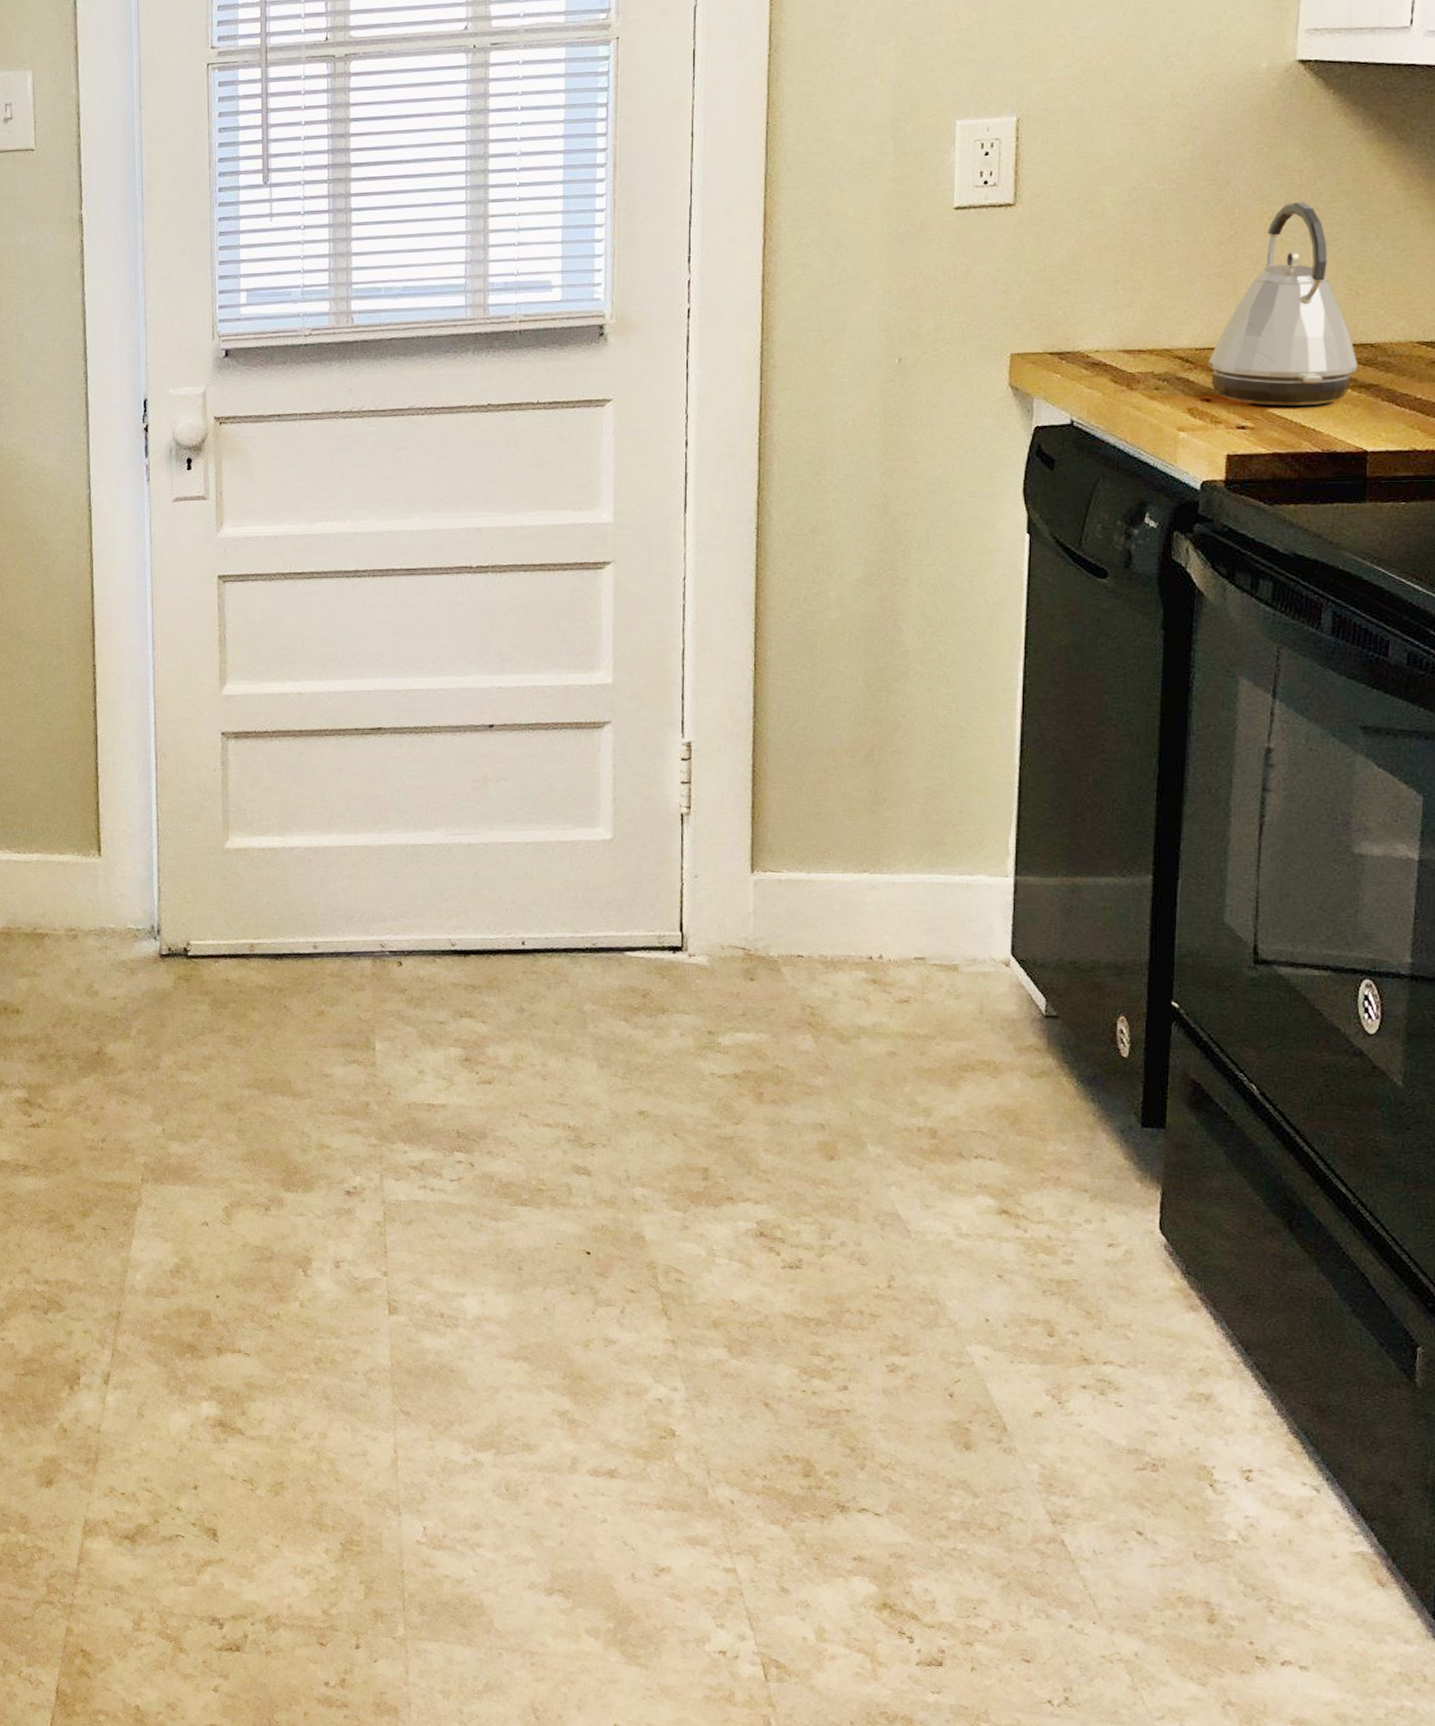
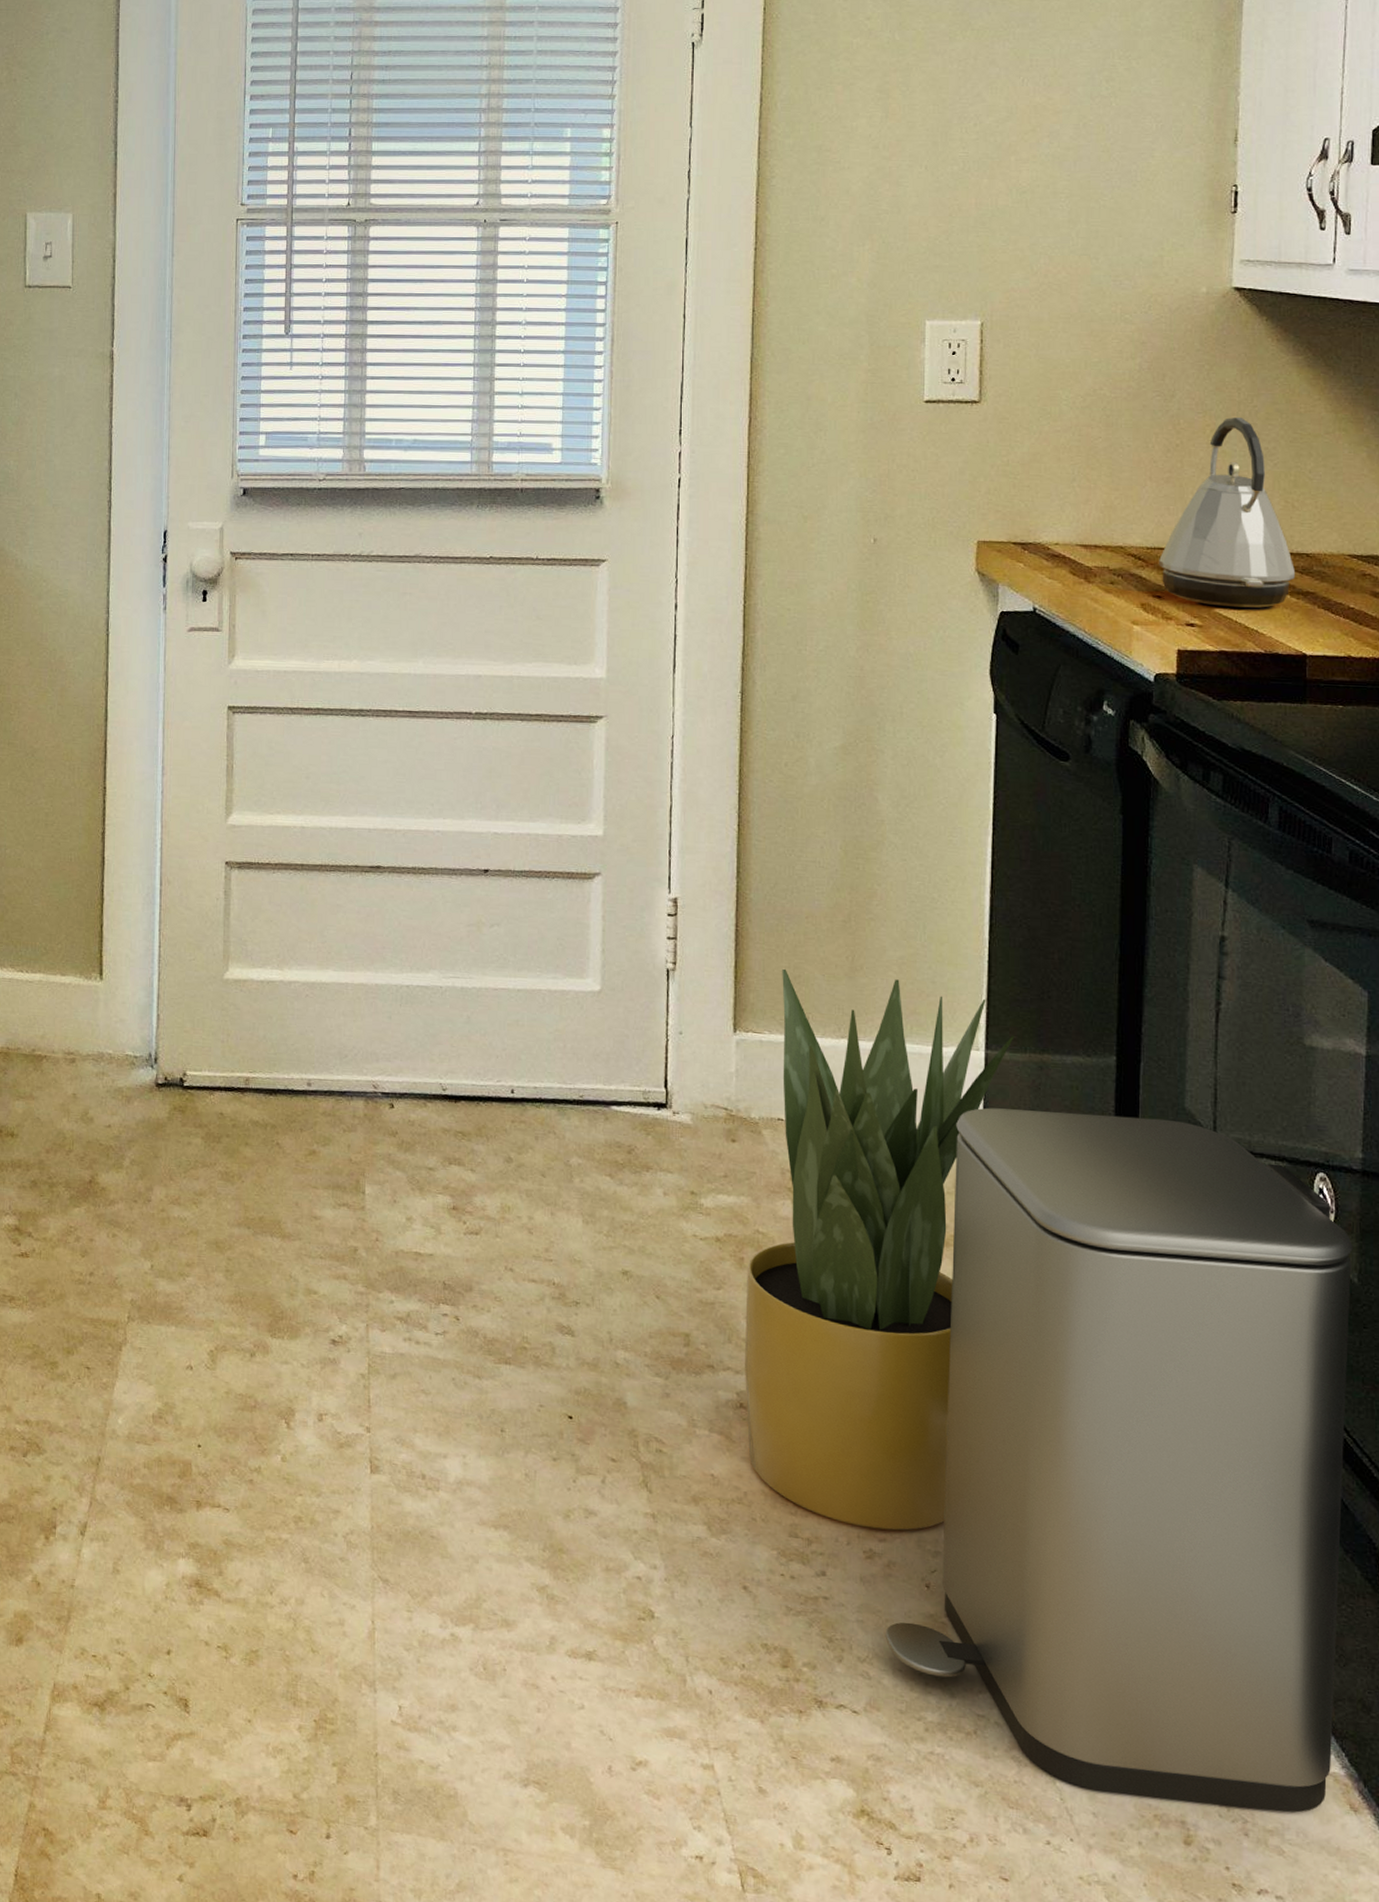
planter: none [764,806,1045,1345] -> present [744,968,1015,1531]
pedal bin: none [907,933,1398,1590] -> present [885,1107,1353,1813]

